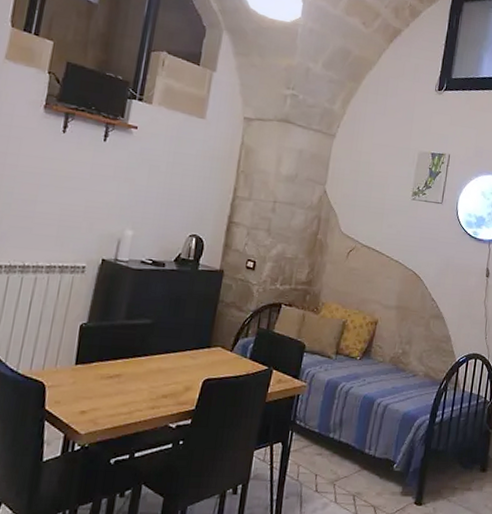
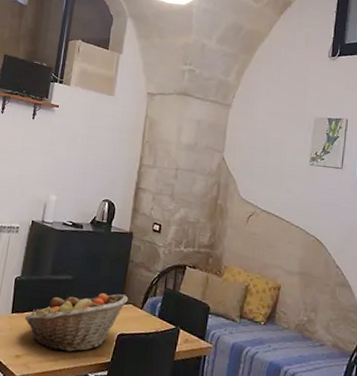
fruit basket: none [92,337,217,403] -> present [25,293,128,352]

